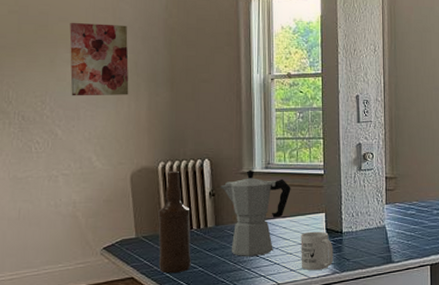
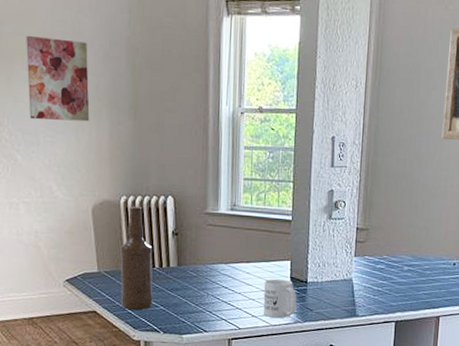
moka pot: present [219,169,291,256] -> none [183,210,257,299]

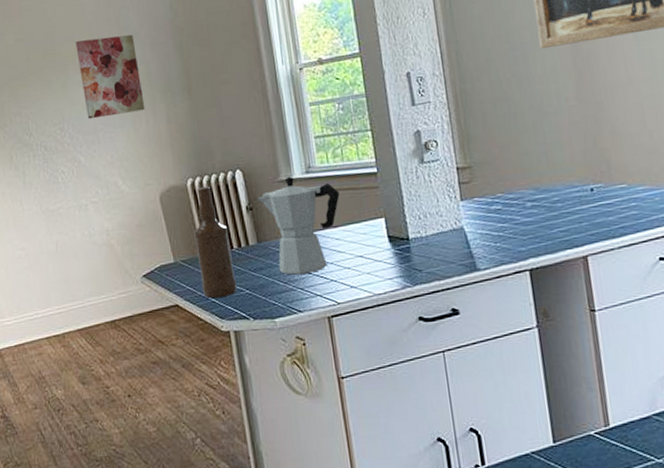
moka pot: none [183,210,257,299] -> present [256,176,340,275]
mug: present [263,279,297,318] -> none [358,239,402,286]

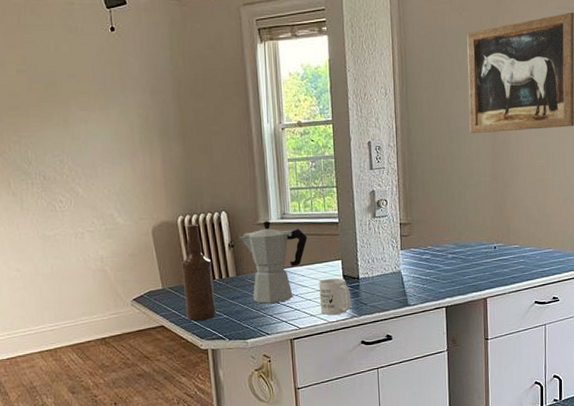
wall art: present [75,34,145,119] -> none [78,78,143,154]
mug: none [358,239,402,286] -> present [319,278,352,315]

